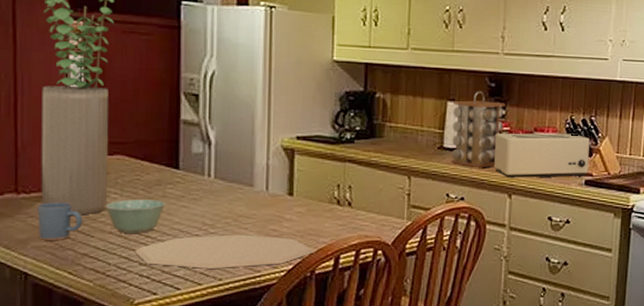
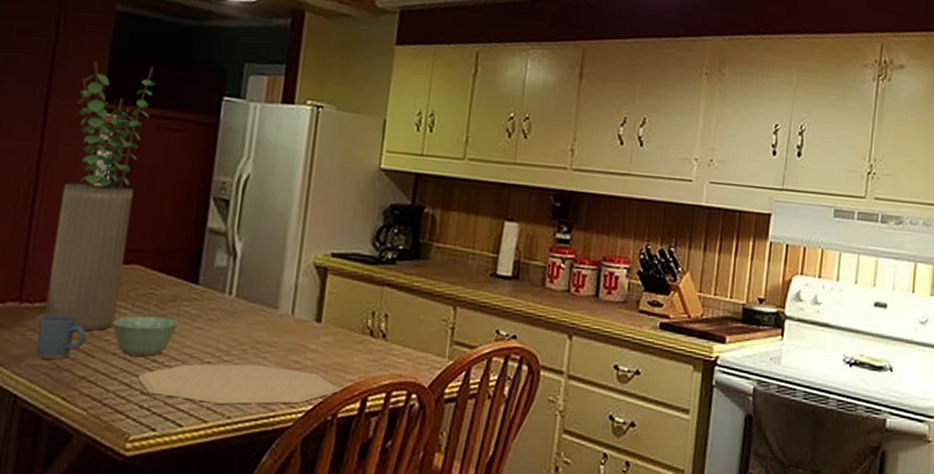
spice rack: present [451,91,506,169] -> none [504,211,571,302]
toaster: present [494,133,590,179] -> none [554,261,667,318]

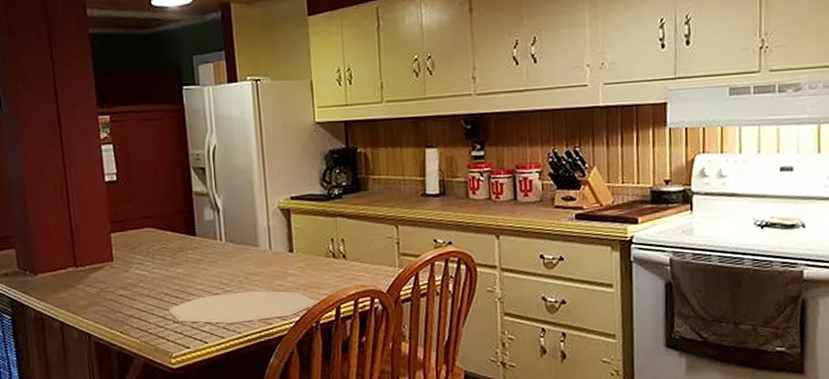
mug: present [36,313,87,359] -> none [92,271,127,305]
vase: present [43,62,156,332] -> none [78,73,144,282]
bowl: present [112,316,179,357] -> none [141,264,189,296]

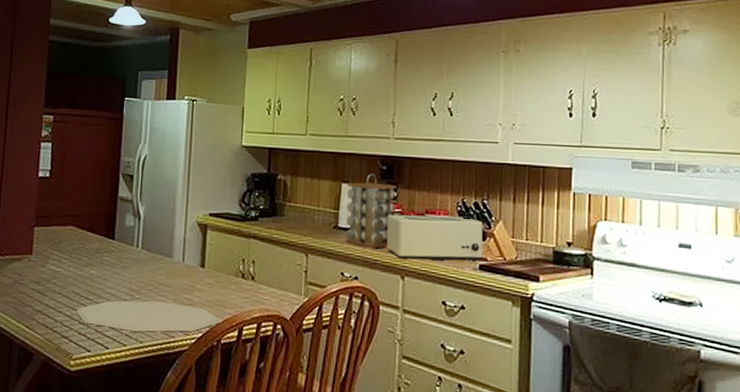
spice rack: none [430,134,484,212] -> present [346,173,397,249]
toaster: none [477,167,578,219] -> present [387,214,482,261]

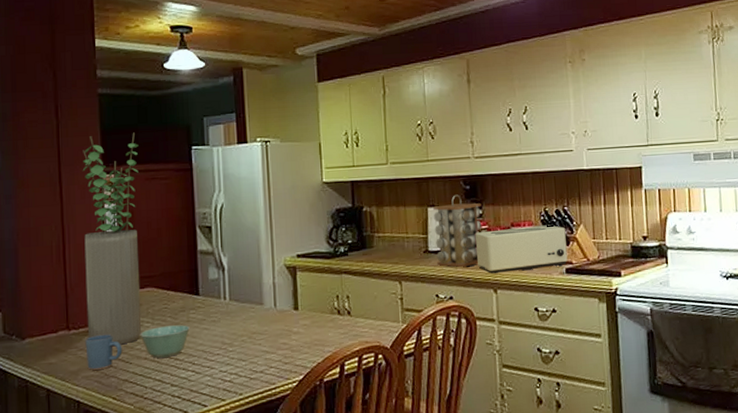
mug: none [7,264,40,297] -> present [85,333,123,370]
vase: none [11,78,78,277] -> present [82,132,142,345]
bowl: none [57,264,102,295] -> present [140,325,190,358]
placemat: present [76,300,222,332] -> none [166,349,322,386]

